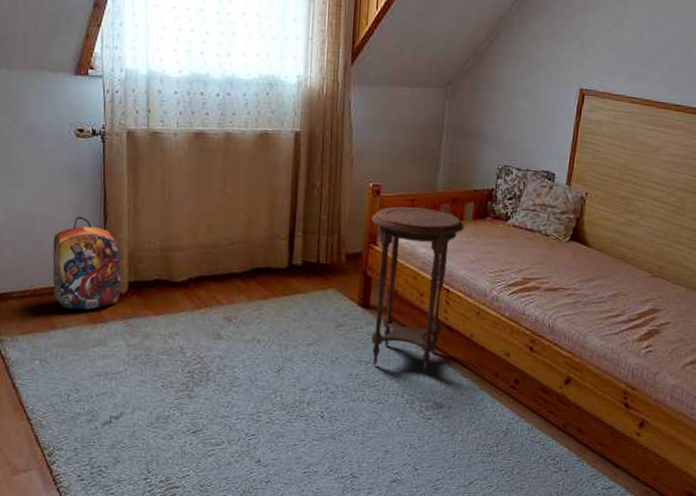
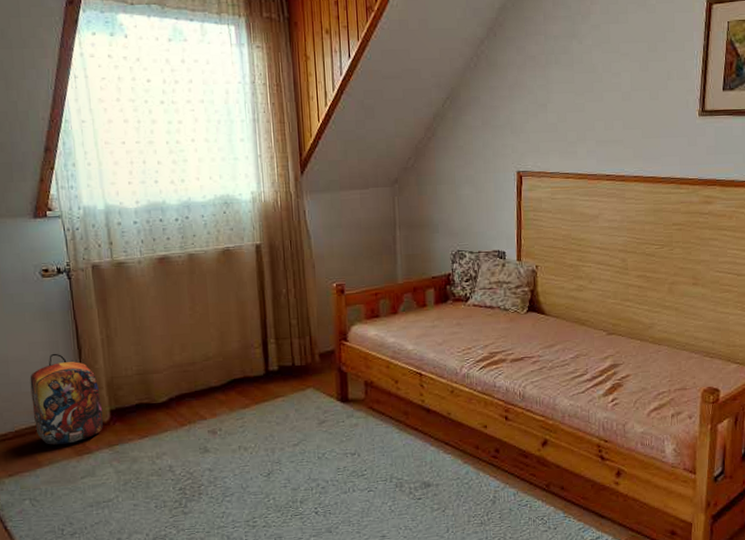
side table: present [371,206,464,373] -> none [339,300,428,455]

